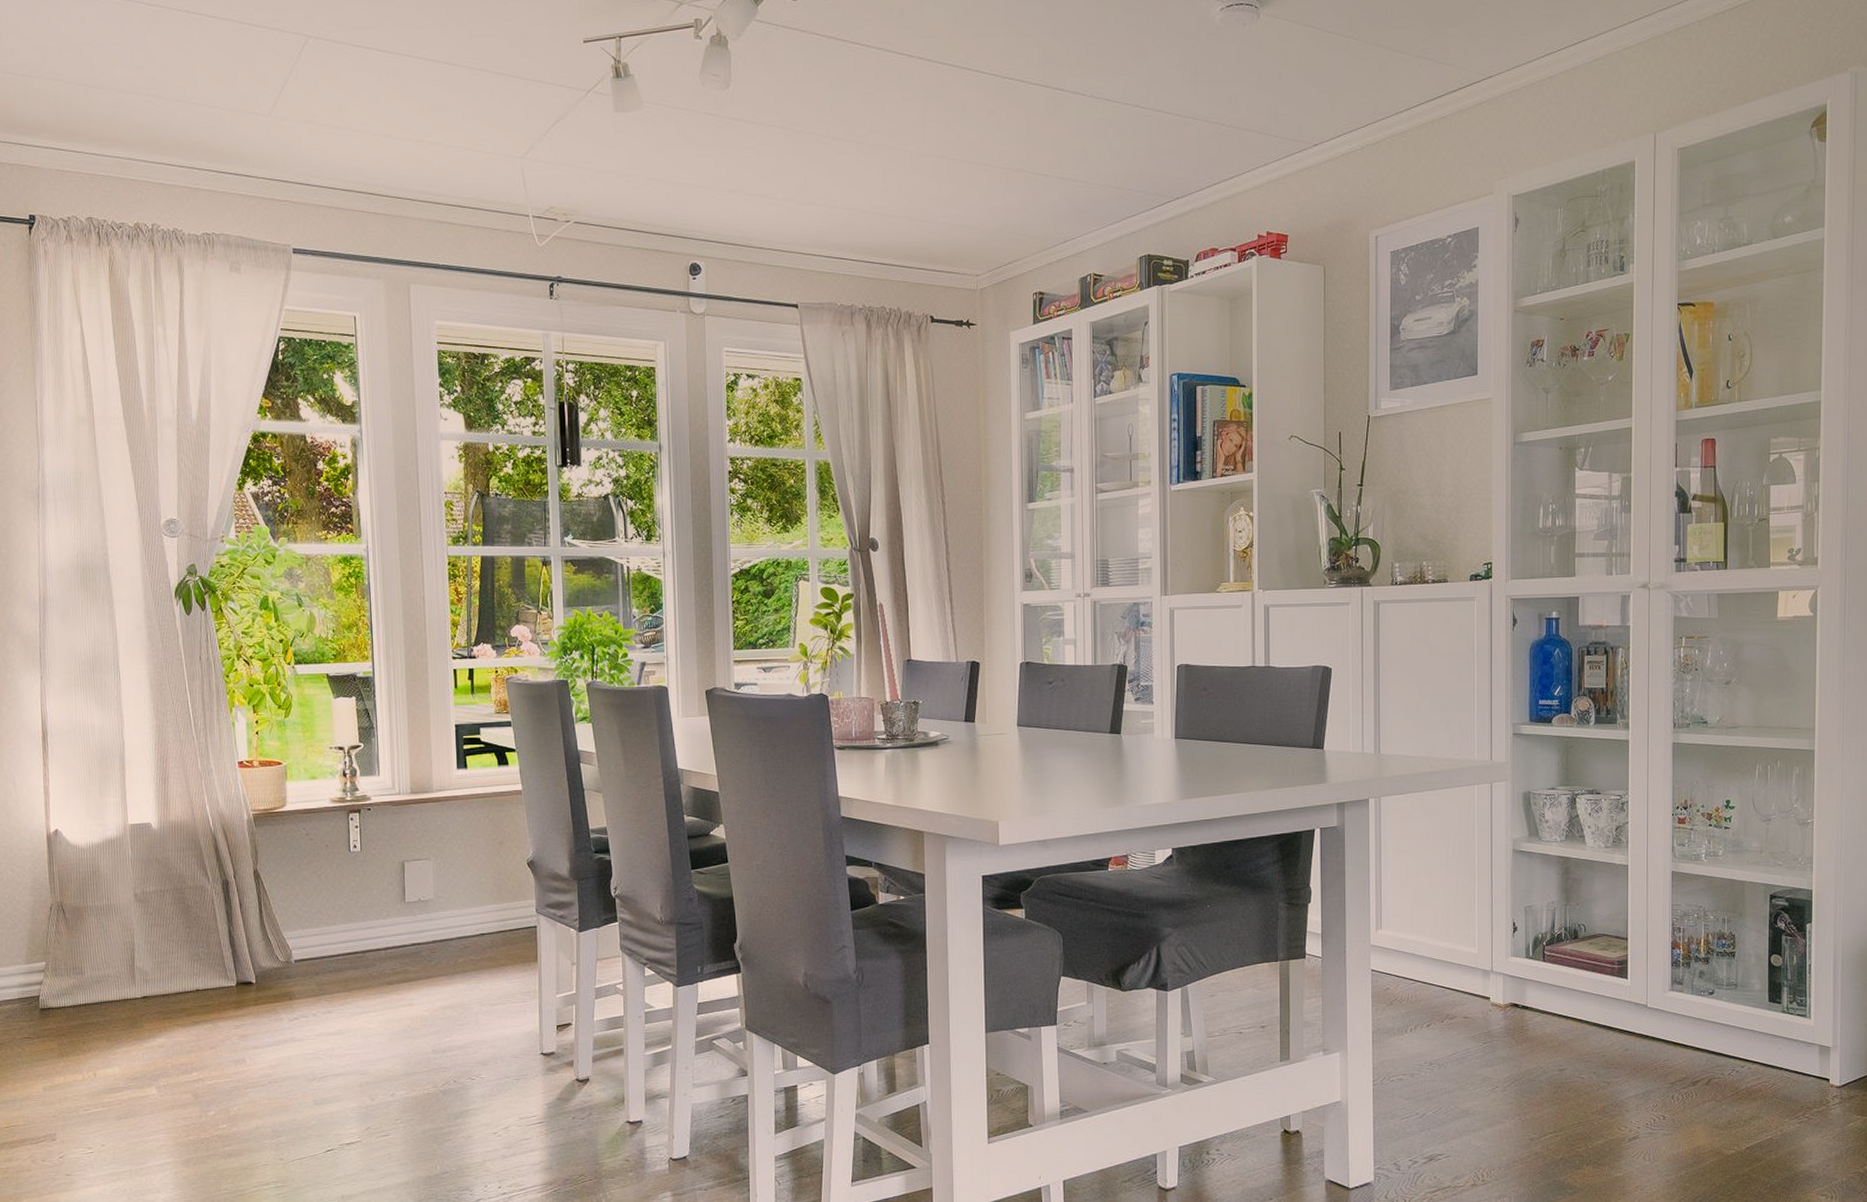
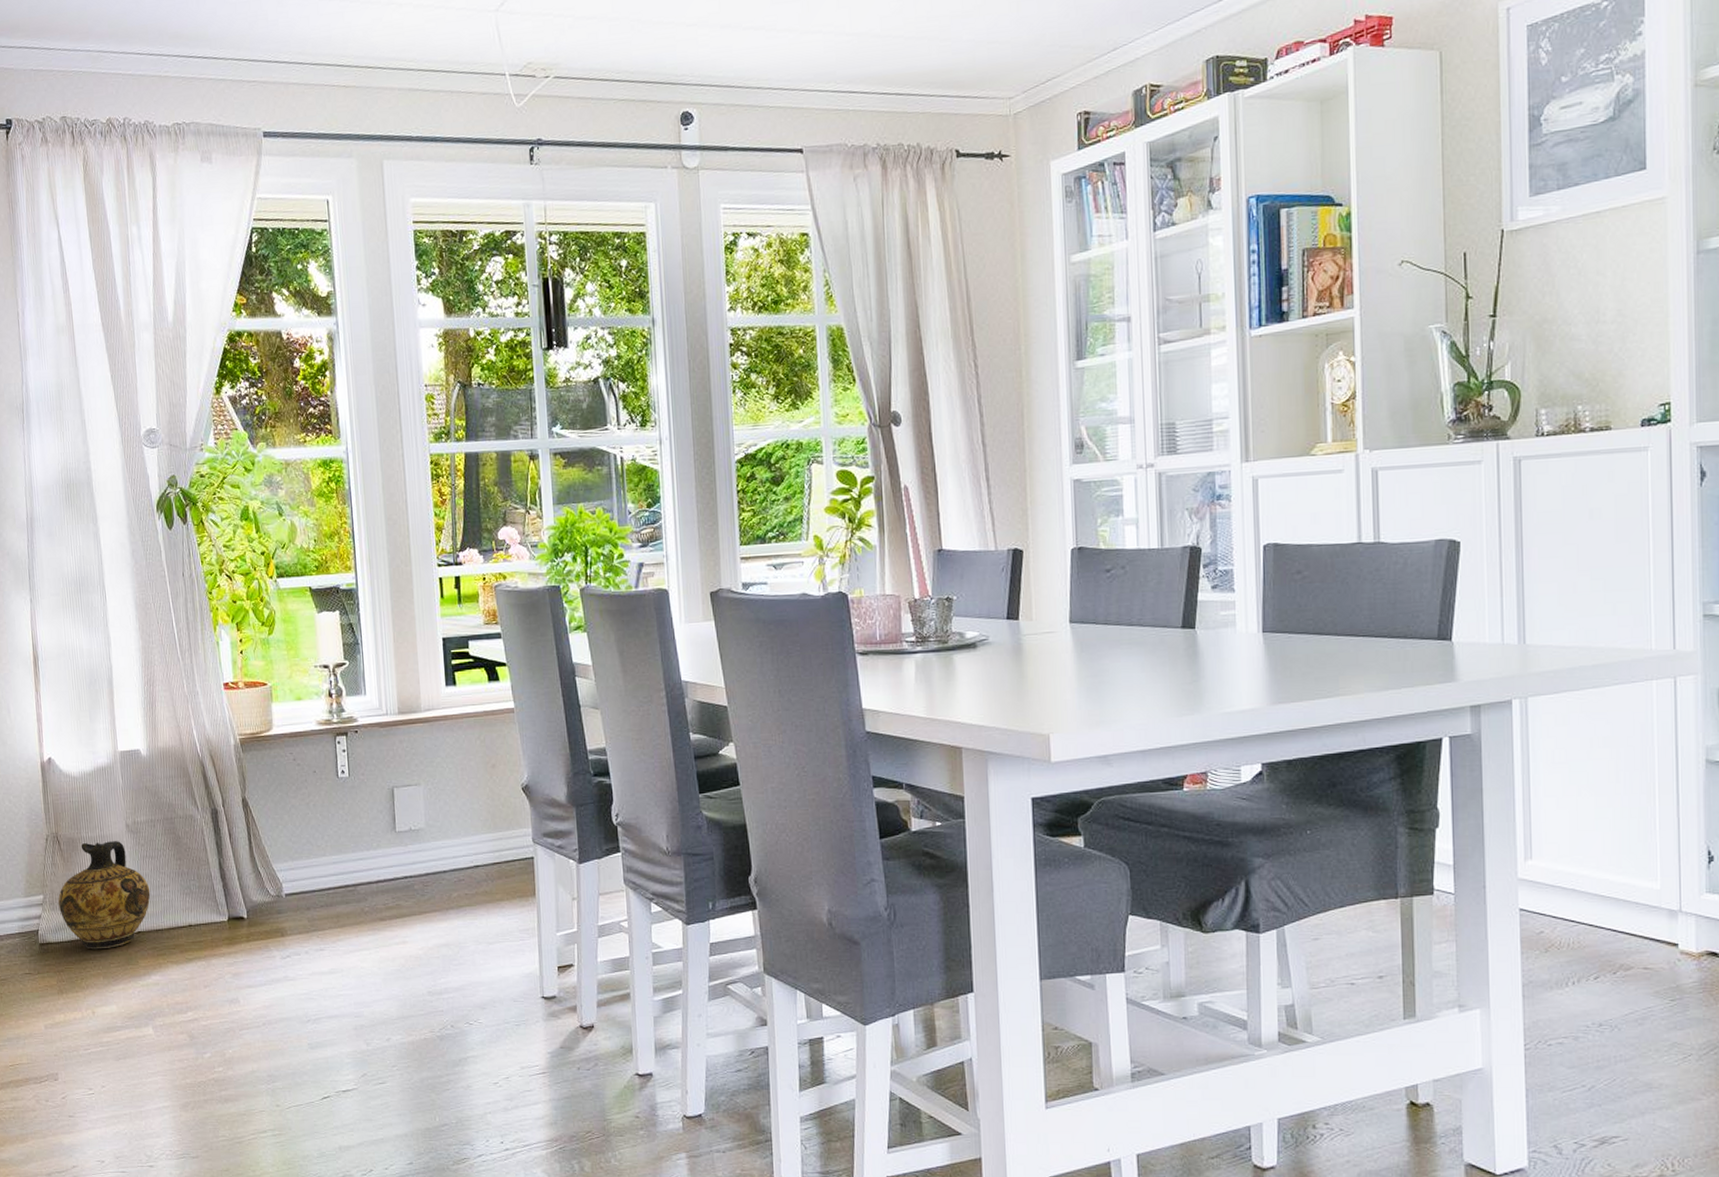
ceramic jug: none [61,910,158,1014] -> present [58,841,151,950]

